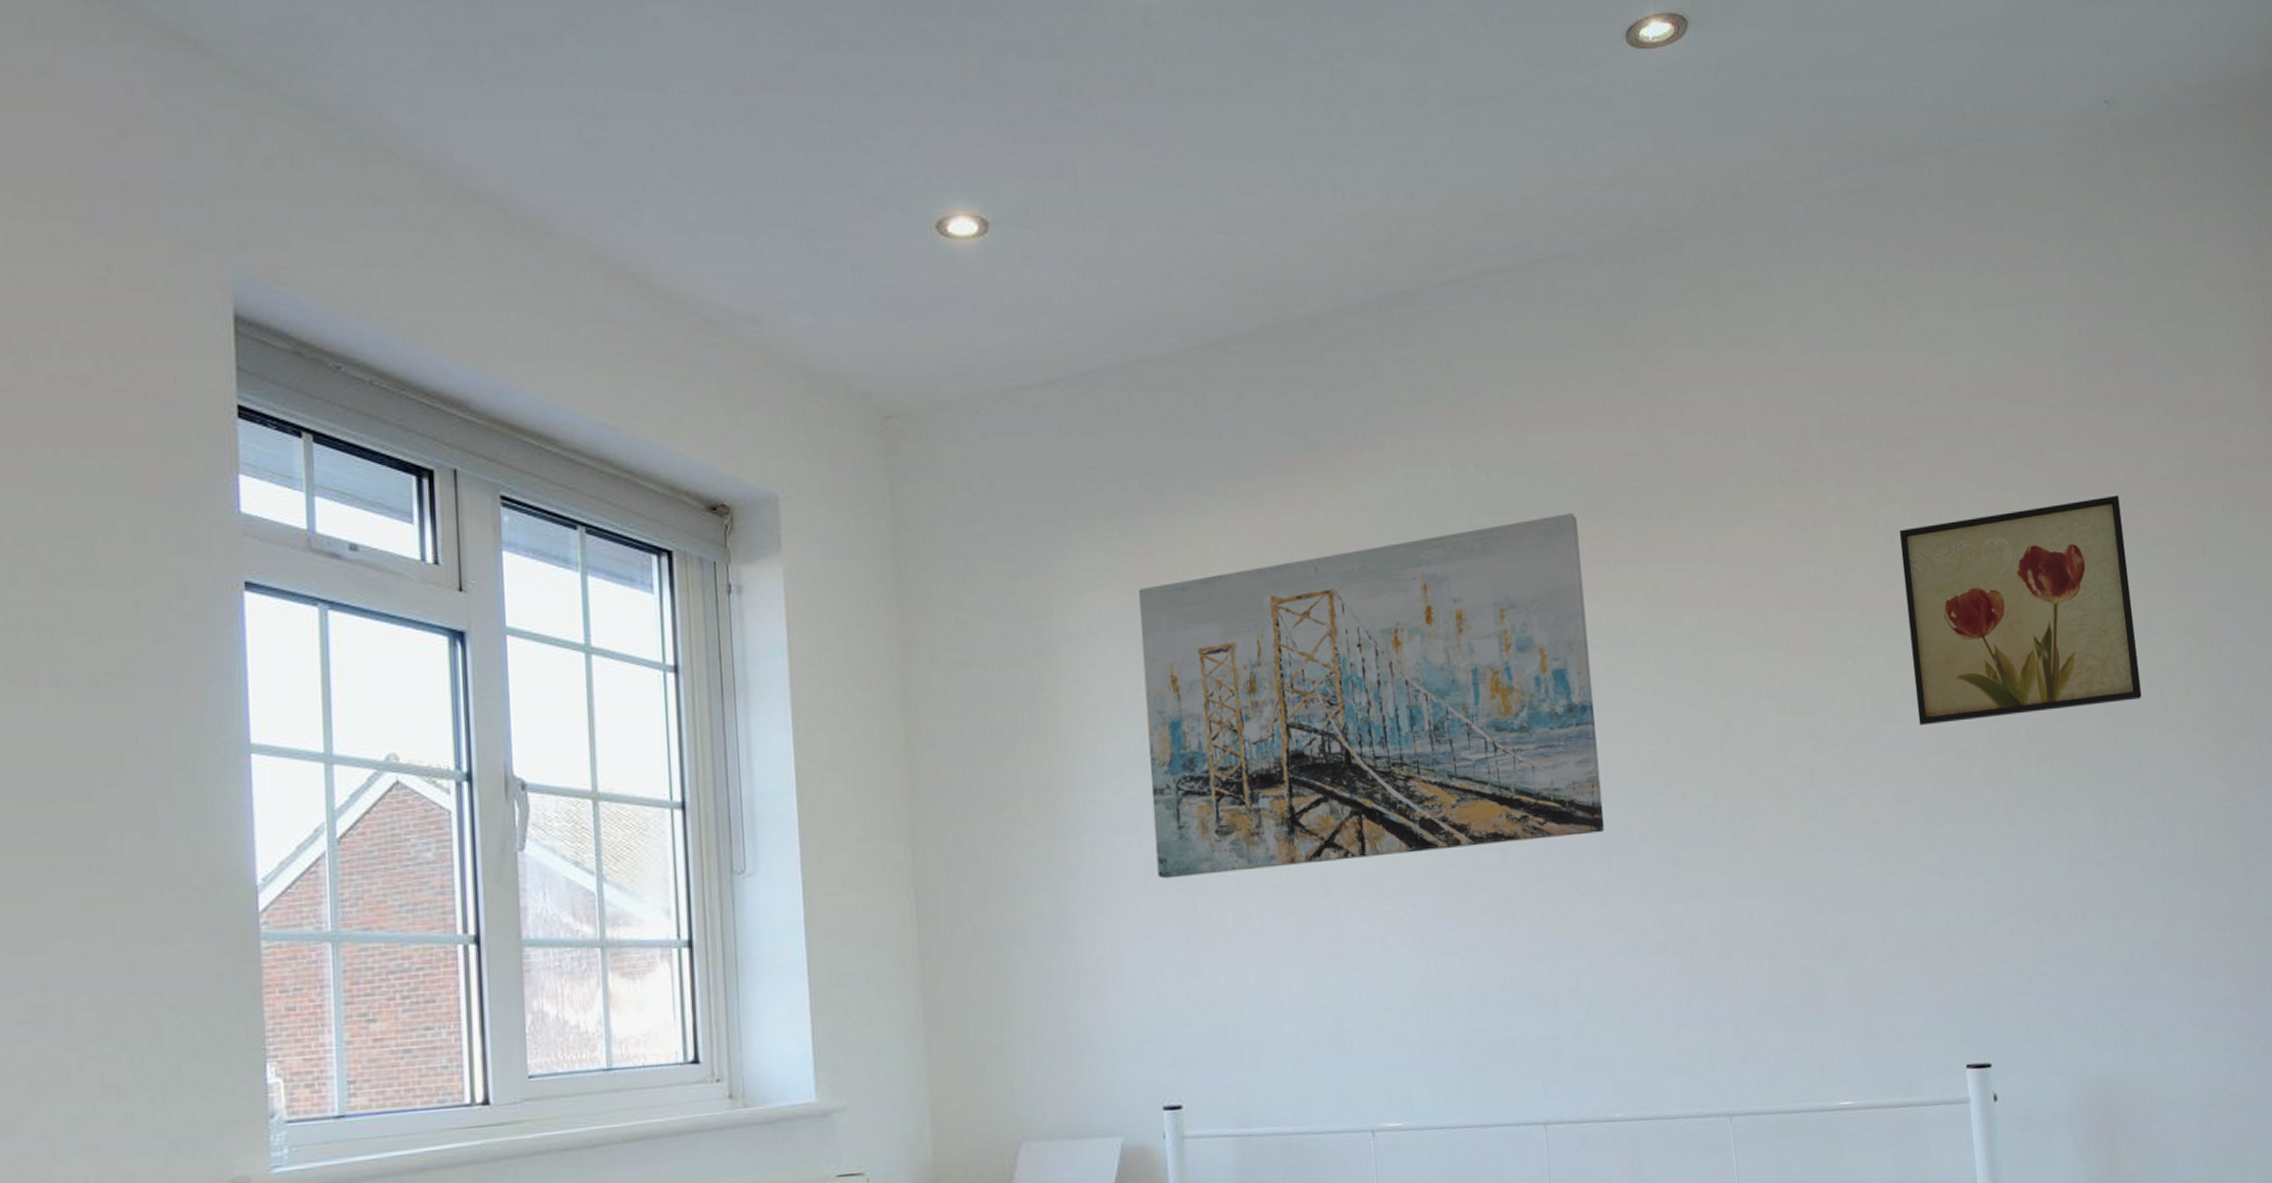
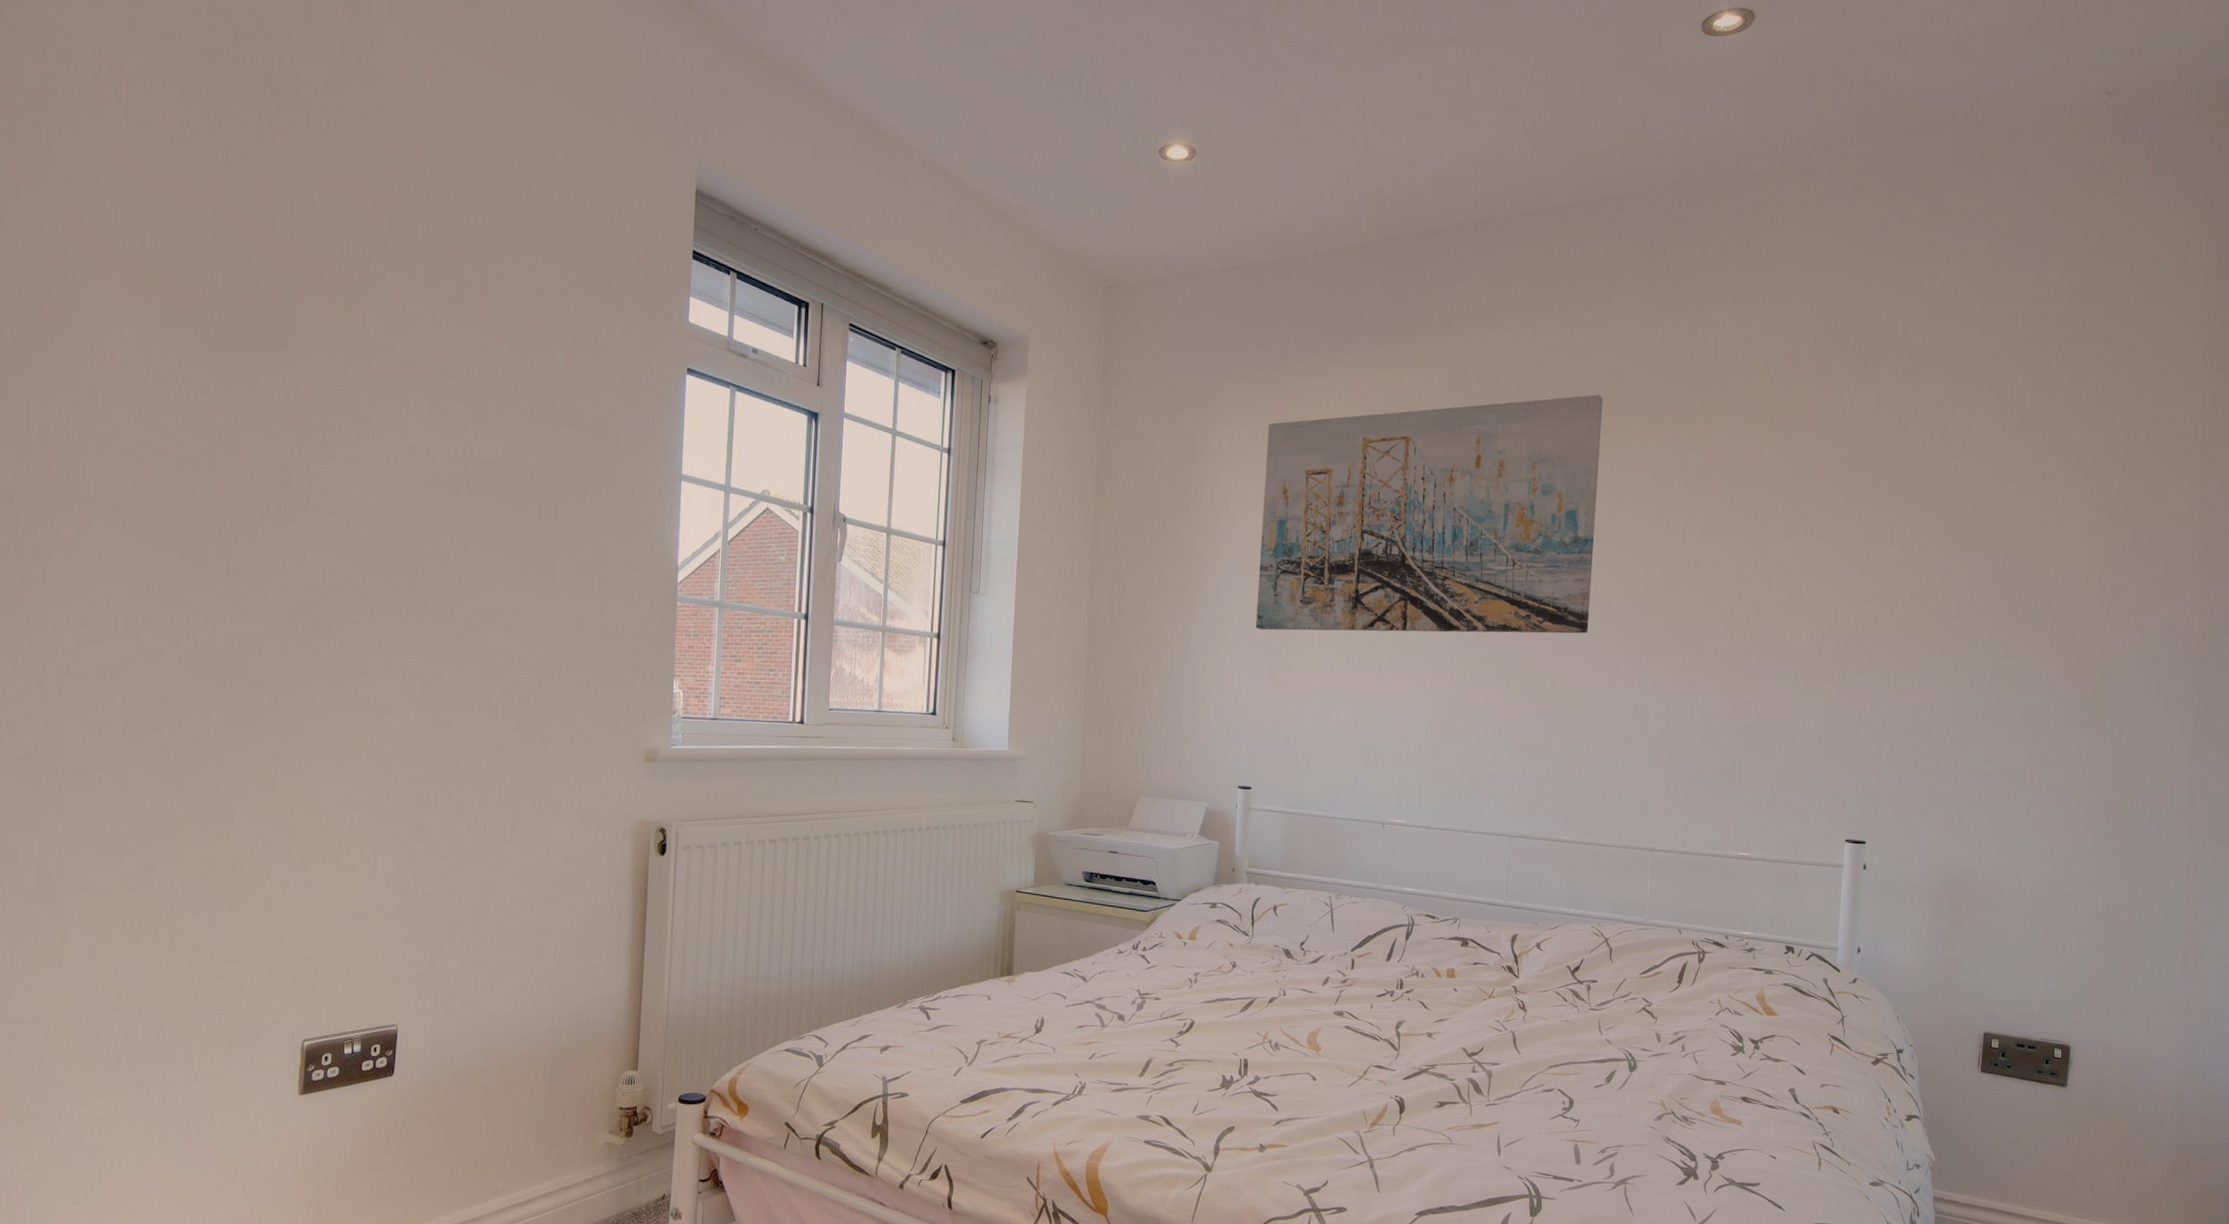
wall art: present [1899,495,2142,726] -> none [1853,416,2057,582]

